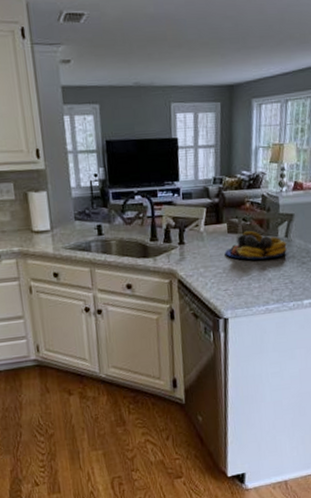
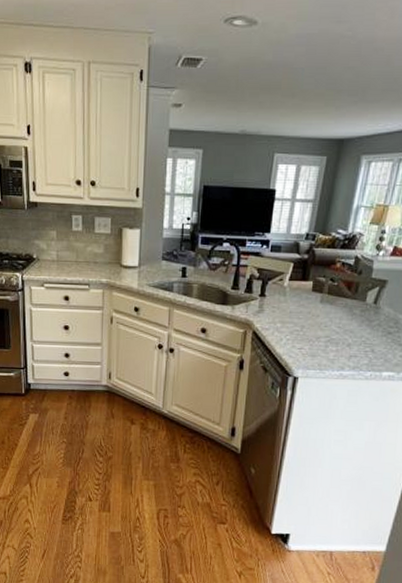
fruit bowl: present [224,231,287,260] -> none [305,292,374,324]

